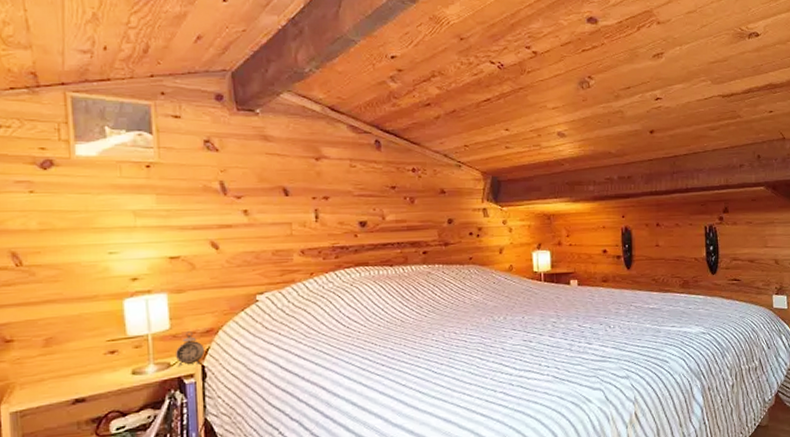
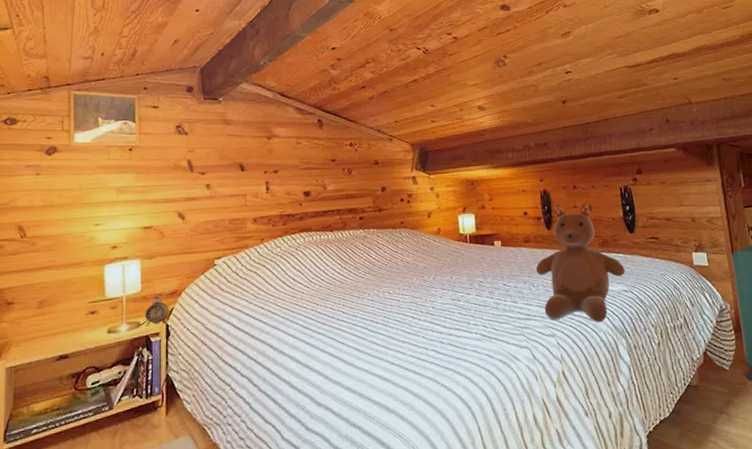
teddy bear: none [612,241,704,365] -> present [535,202,625,323]

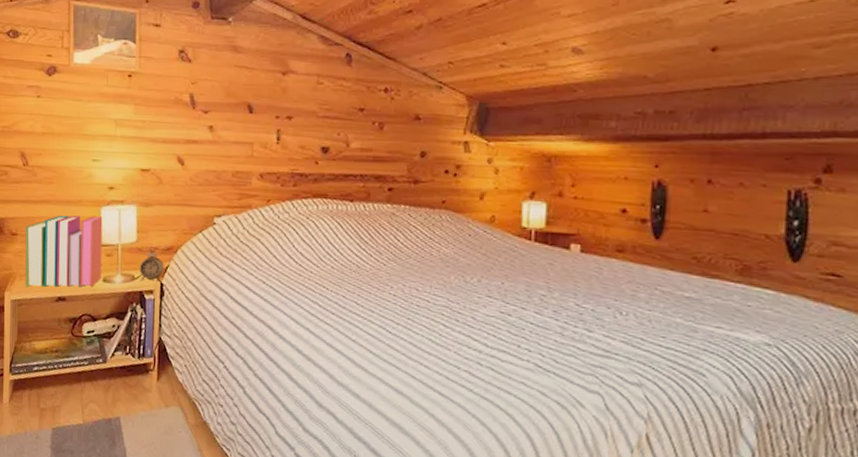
books: none [22,274,106,353] -> present [25,215,103,288]
teddy bear: present [535,202,625,323] -> none [627,203,773,382]

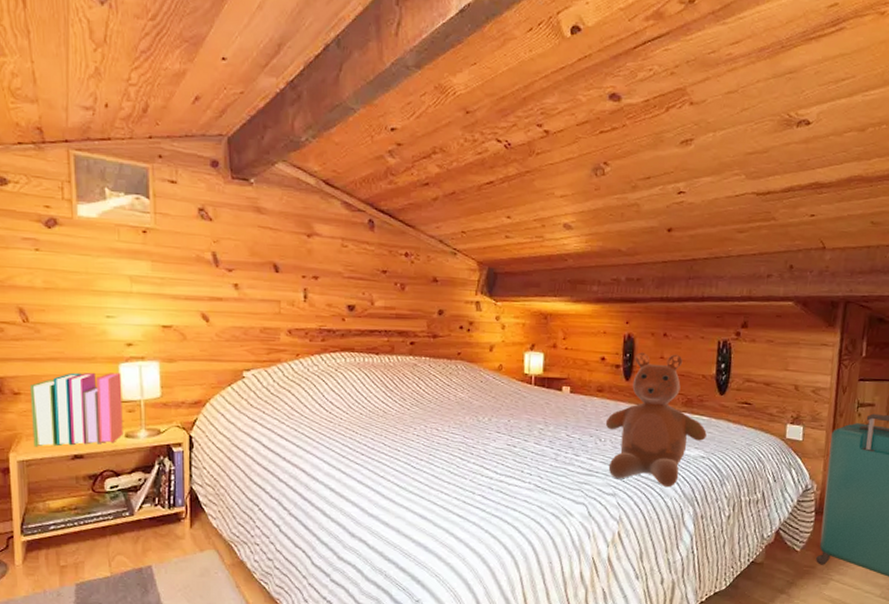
alarm clock: present [139,246,164,282] -> none [165,401,192,435]
teddy bear: none [627,203,773,382] -> present [605,352,707,488]

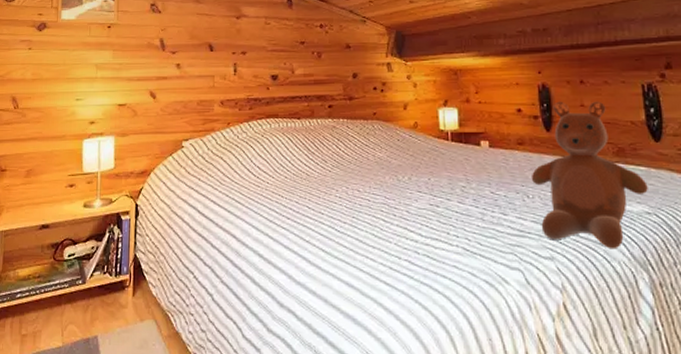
books: present [29,372,123,447] -> none [11,148,84,218]

